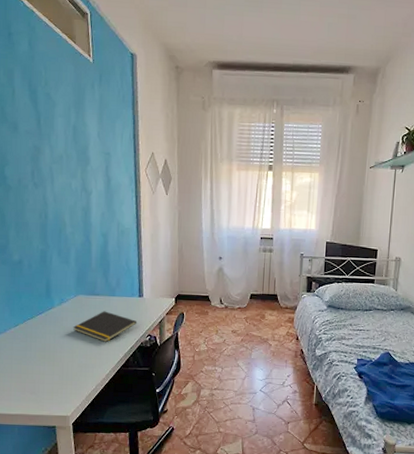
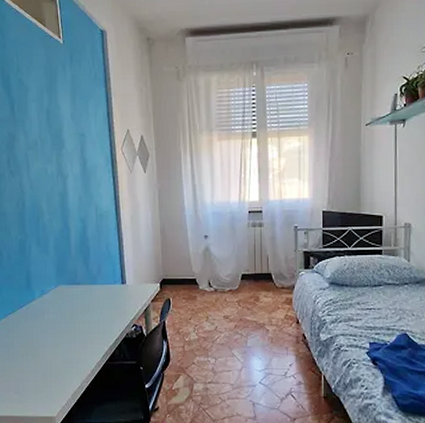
notepad: present [72,311,138,343] -> none [54,301,122,335]

